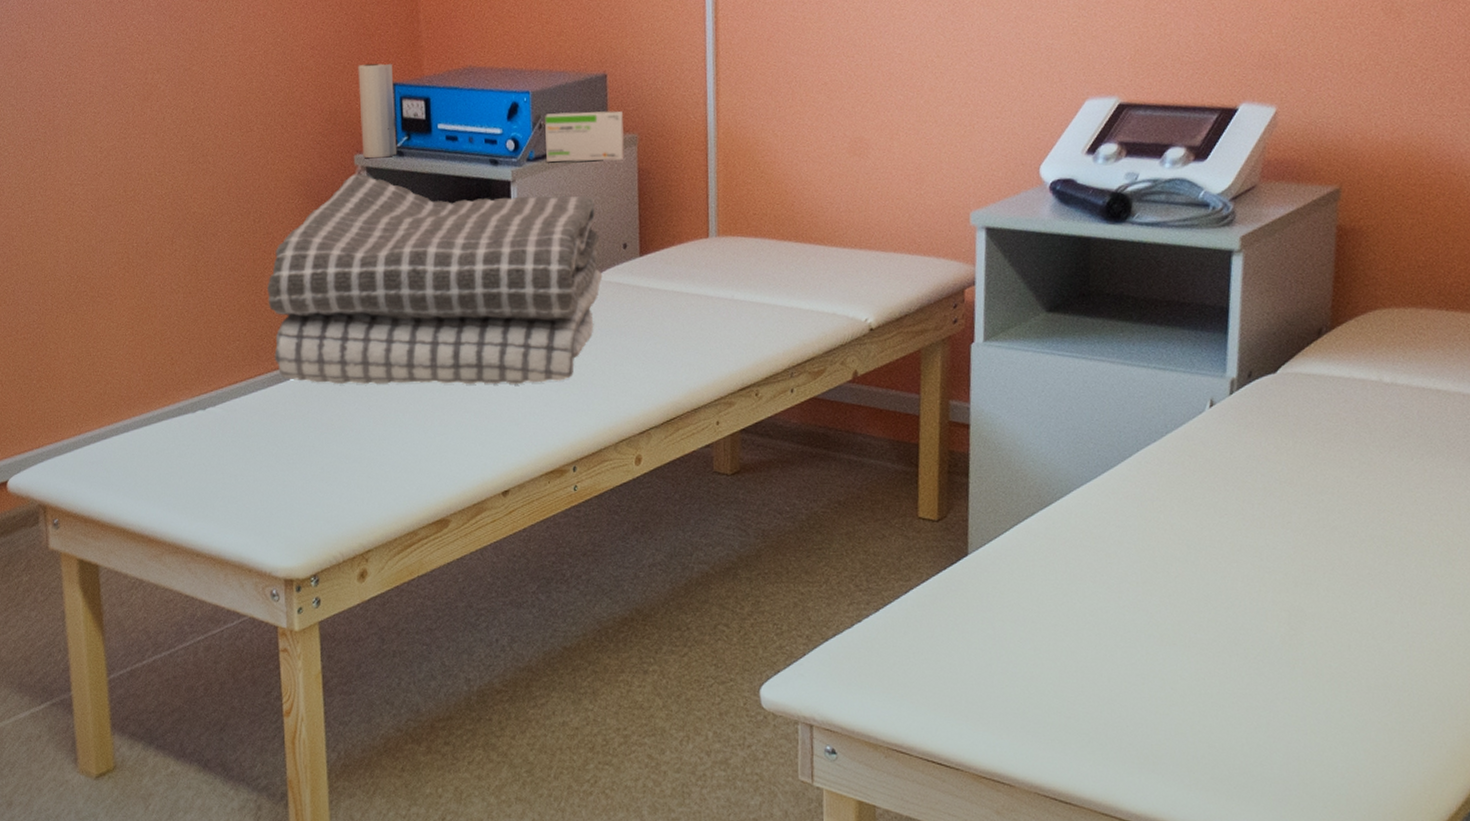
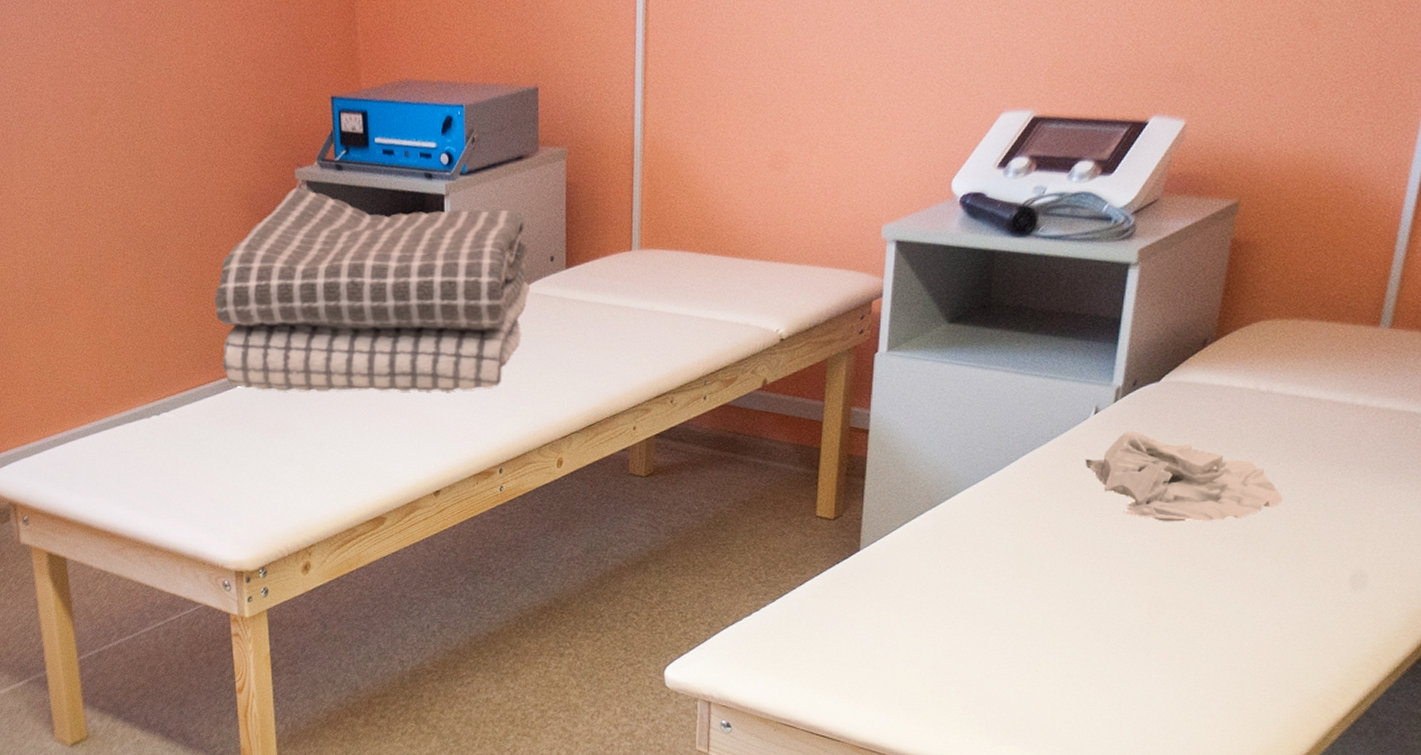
paper towel roll: present [358,63,397,159] -> none [298,76,336,173]
medicine box: present [545,110,624,163] -> none [478,124,554,177]
tissue: none [1204,425,1421,523] -> present [1085,431,1283,522]

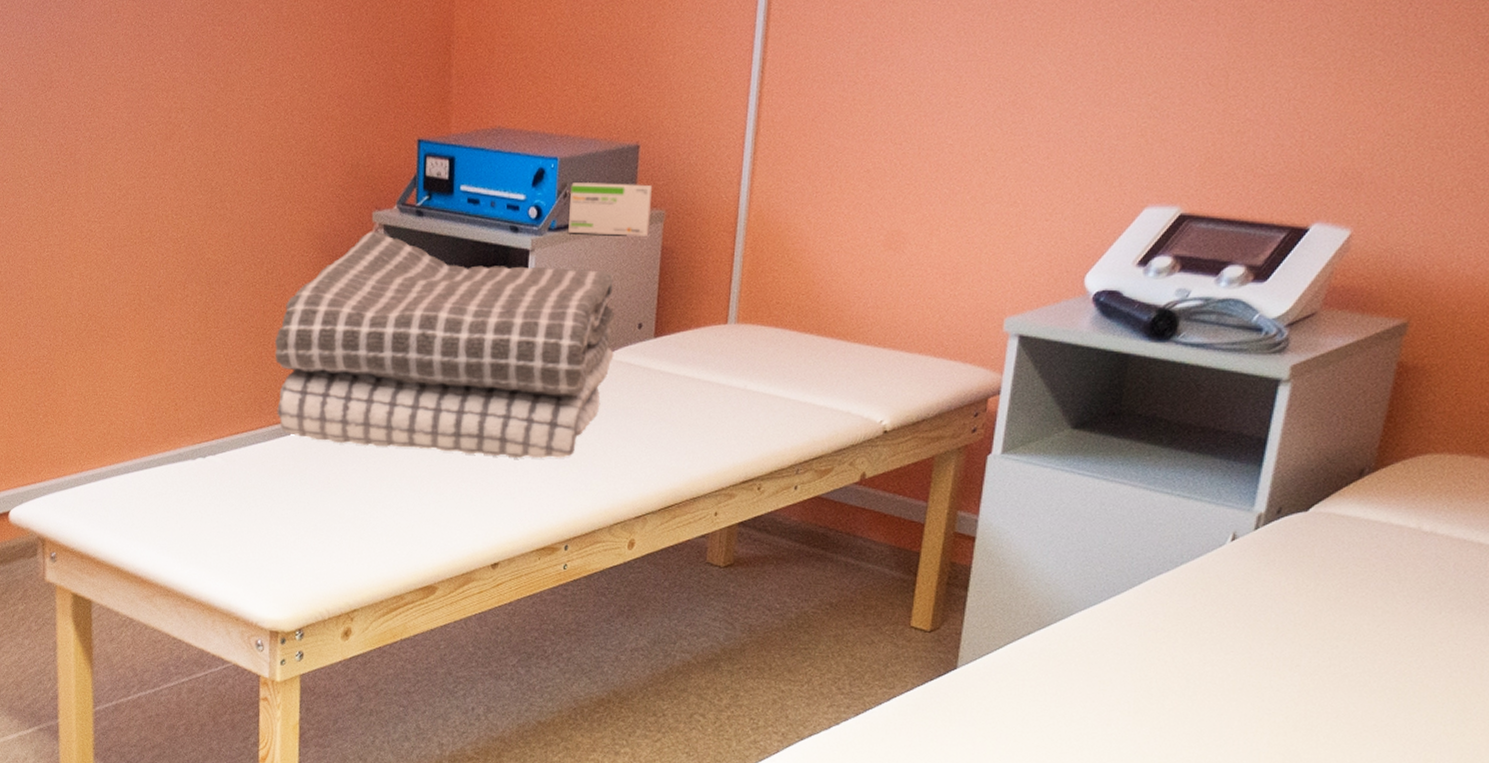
medicine box: none [478,124,554,177] -> present [568,183,653,238]
tissue: present [1085,431,1283,522] -> none [1218,563,1443,671]

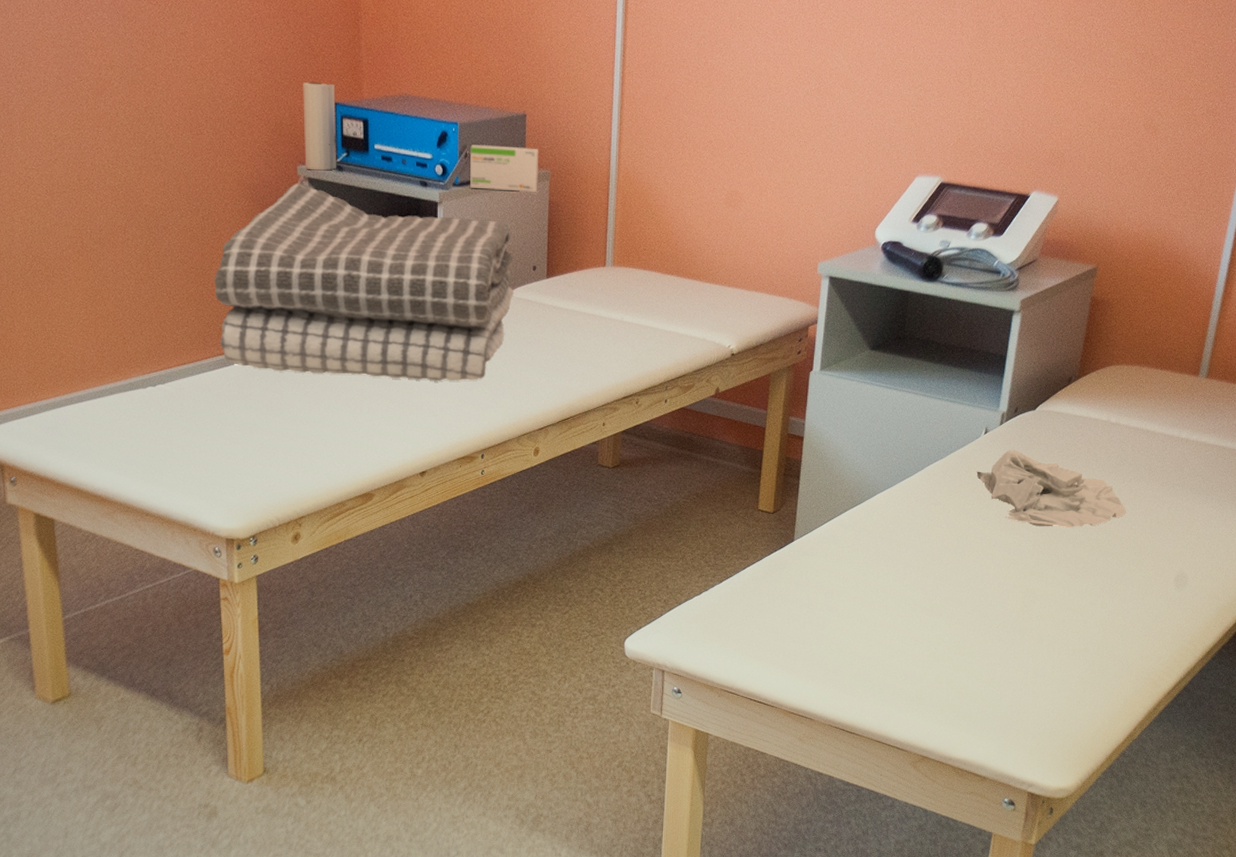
paper towel roll: none [381,117,420,217] -> present [303,81,337,171]
tissue: none [1218,563,1443,671] -> present [976,450,1126,527]

